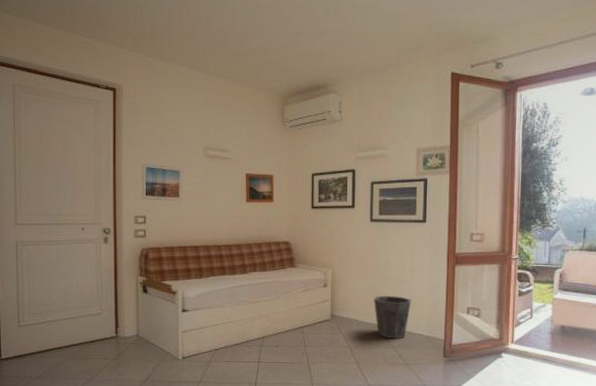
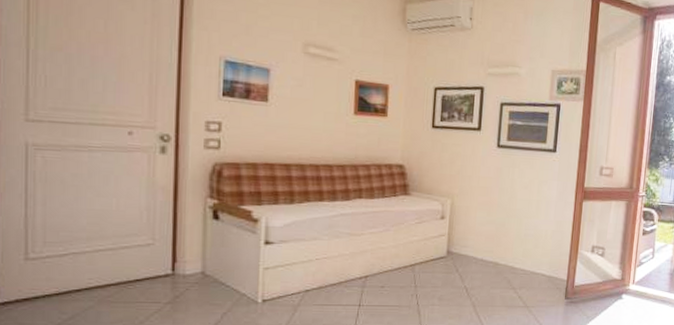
waste bin: present [374,295,411,339] -> none [495,230,536,279]

